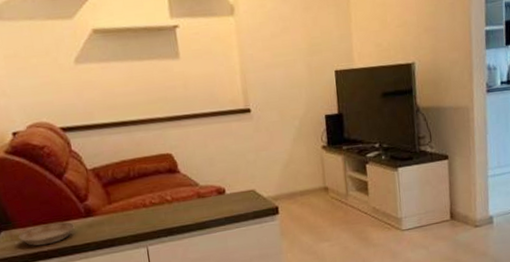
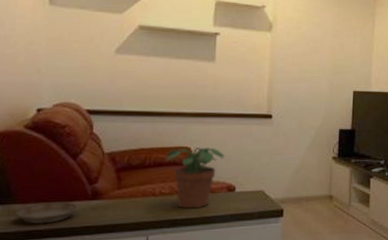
potted plant: none [148,151,208,217] -> present [165,147,224,209]

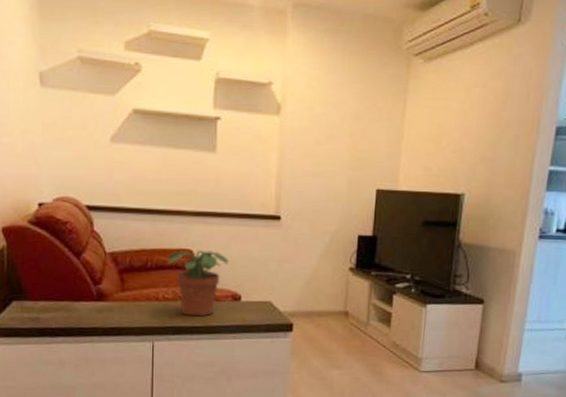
saucer: present [15,202,78,224] -> none [28,301,85,323]

